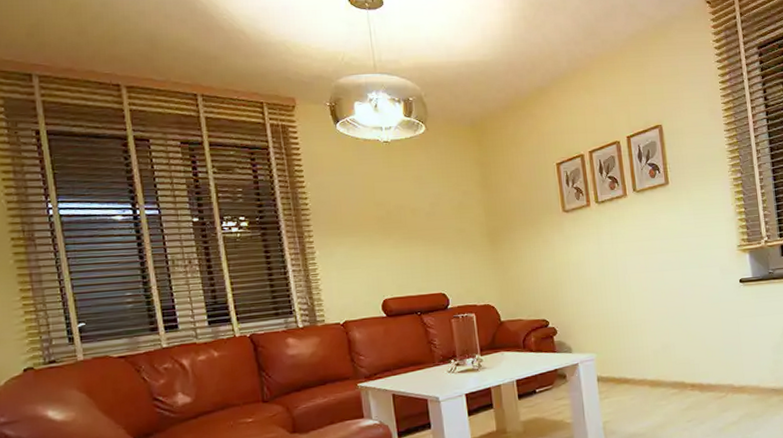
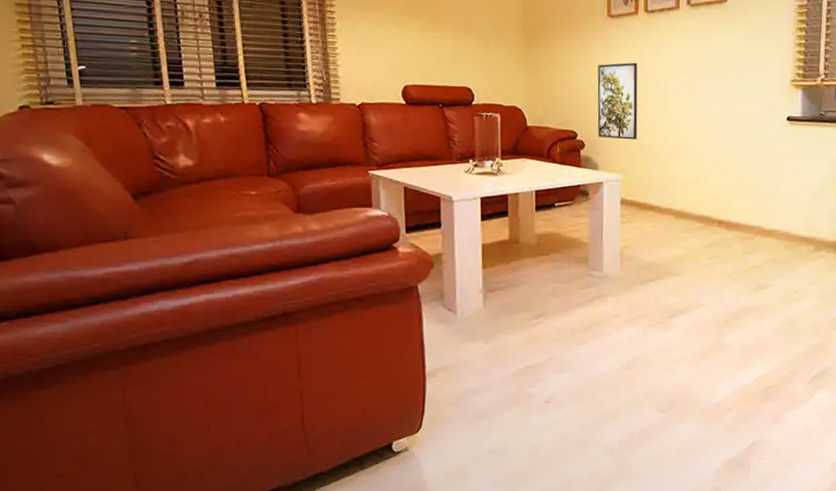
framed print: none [560,249,605,322] -> present [597,62,638,140]

